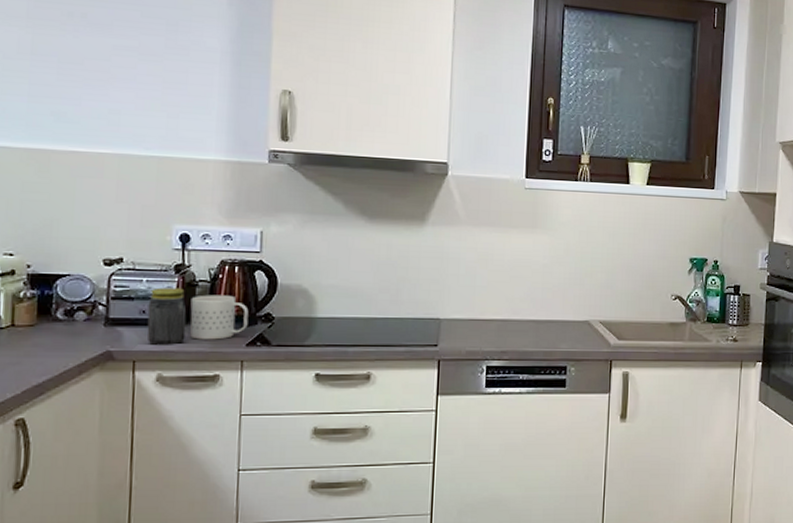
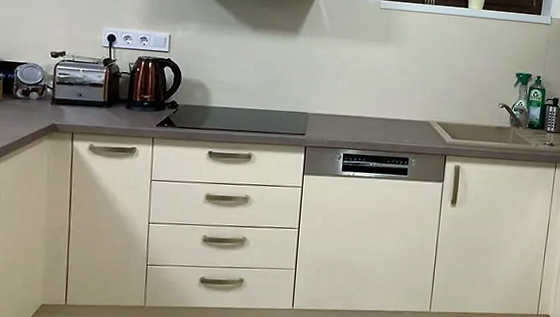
jar: present [146,287,187,347] -> none [82,76,112,123]
mug: present [190,295,249,340] -> none [114,84,159,120]

